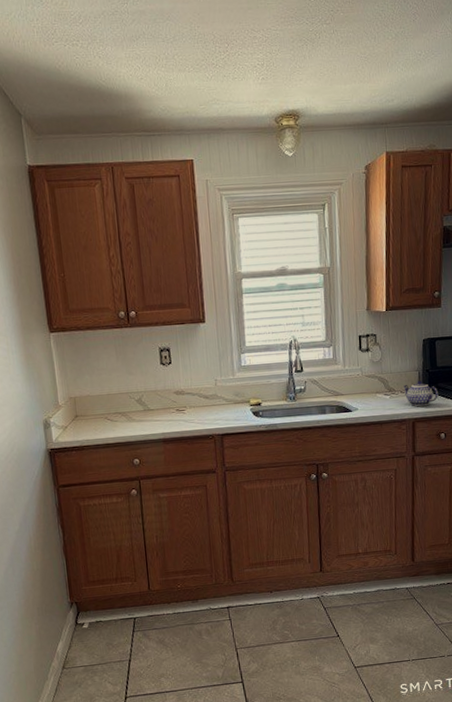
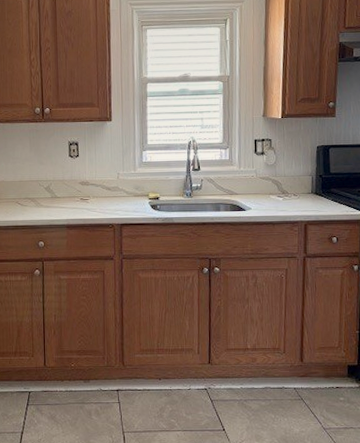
teapot: present [403,380,439,407] -> none [297,185,332,210]

